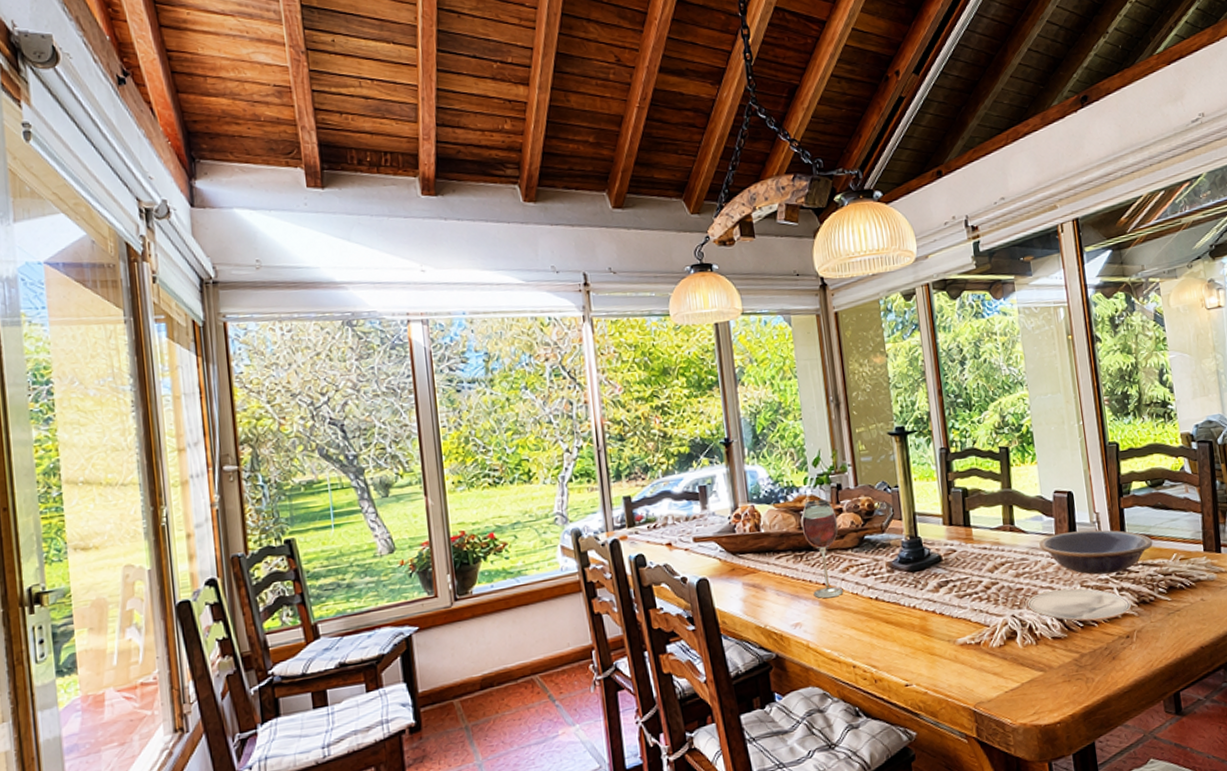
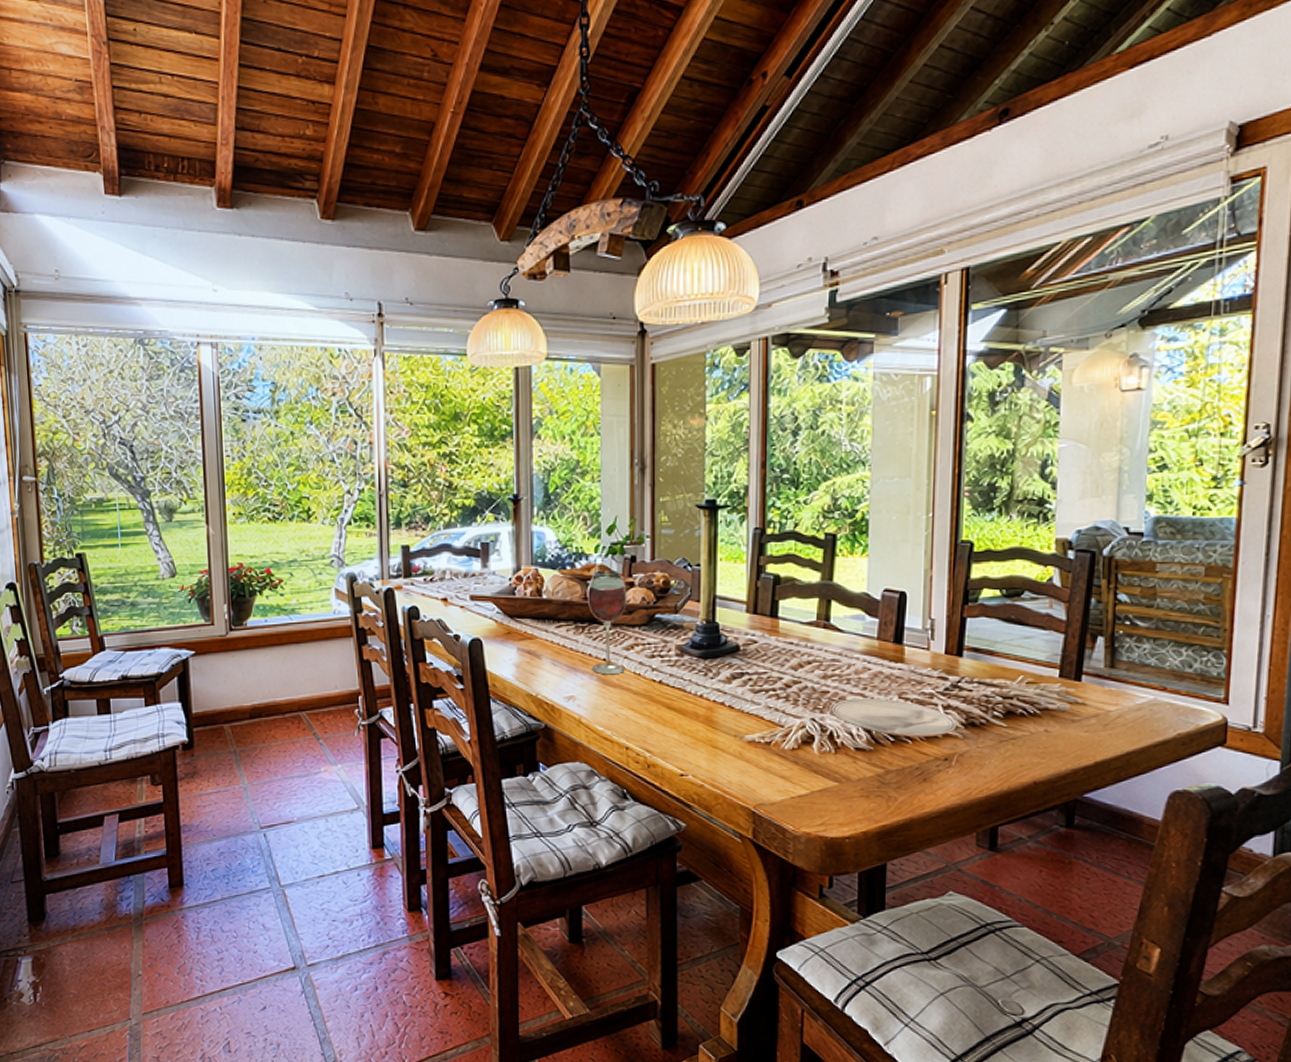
bowl: present [1039,529,1153,575] -> none [856,637,996,689]

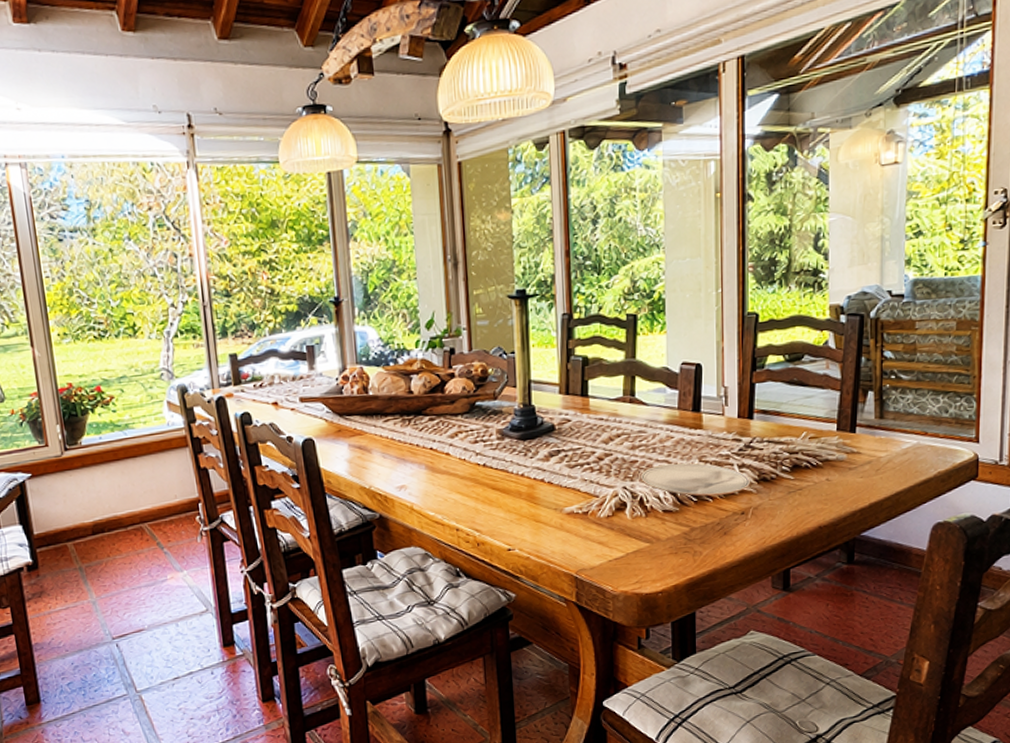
wineglass: present [587,570,627,675] -> none [410,363,451,463]

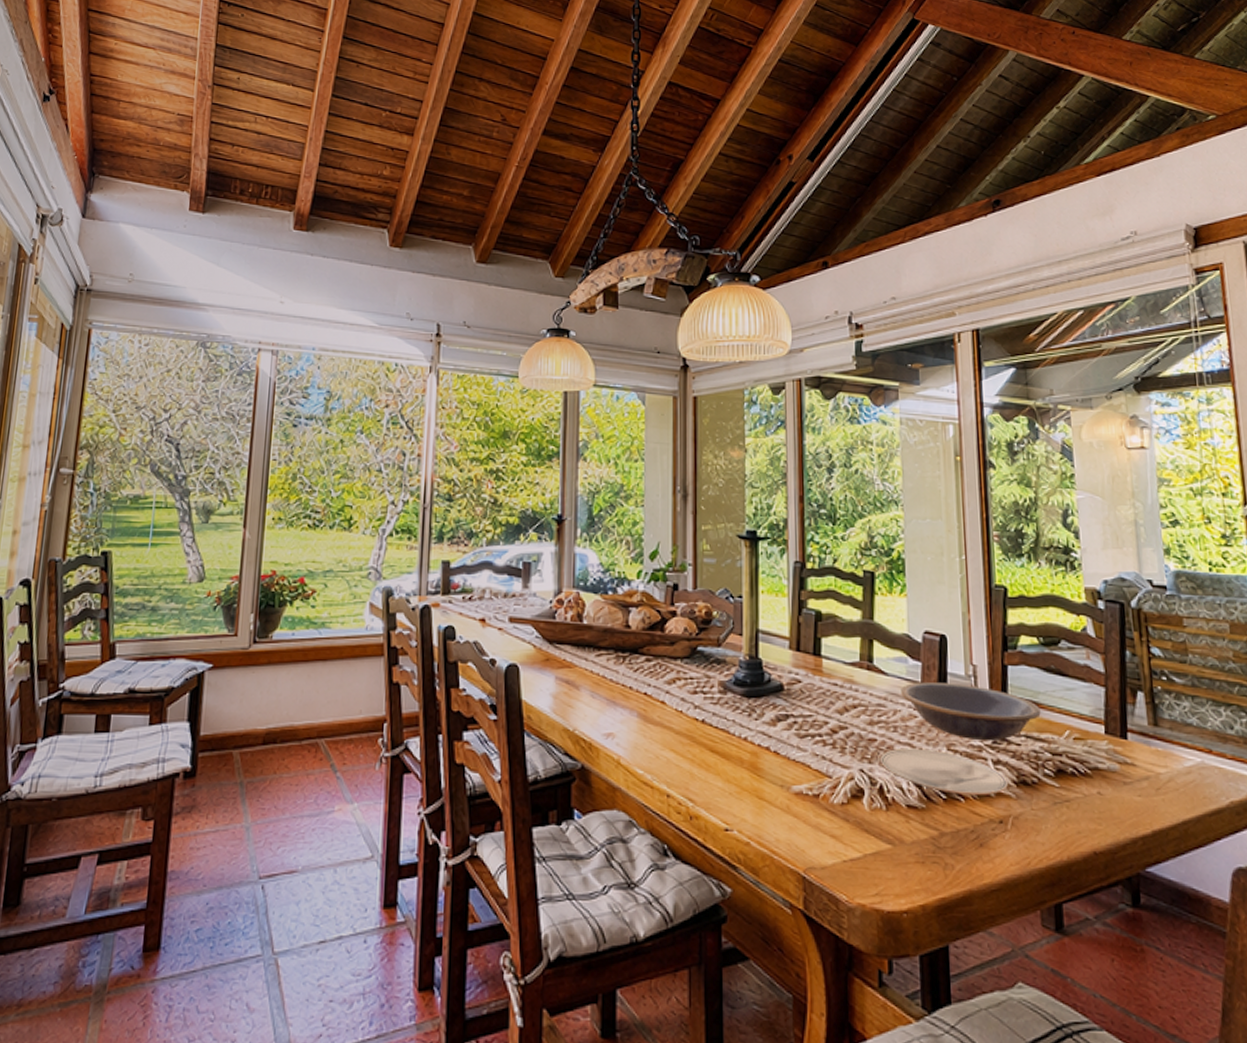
bowl: none [660,404,782,451] -> present [901,682,1041,741]

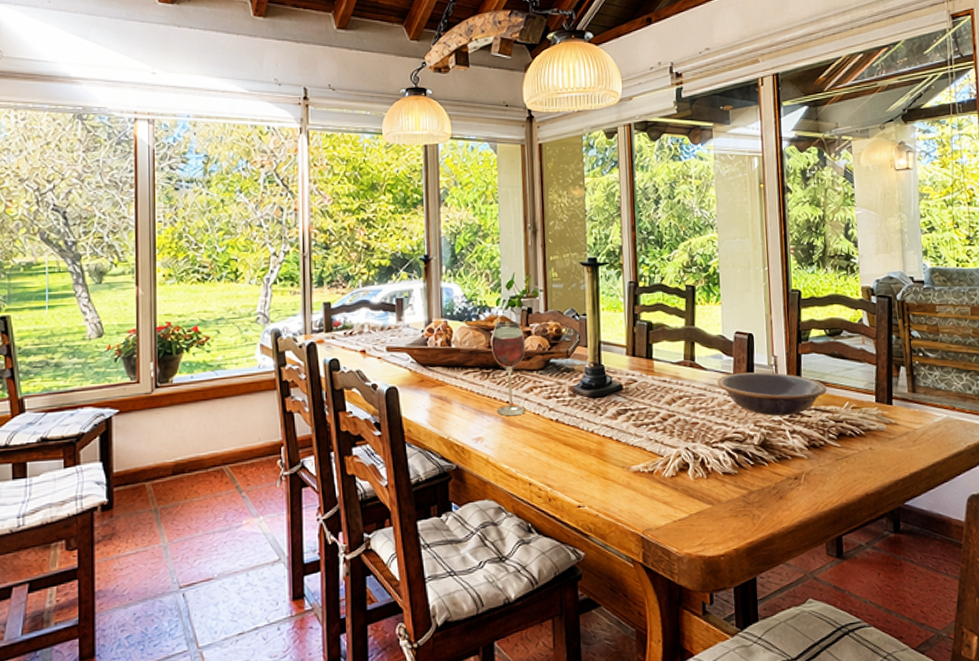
wineglass: none [628,597,669,711] -> present [490,320,526,416]
plate: present [881,748,1008,796] -> none [702,426,801,460]

